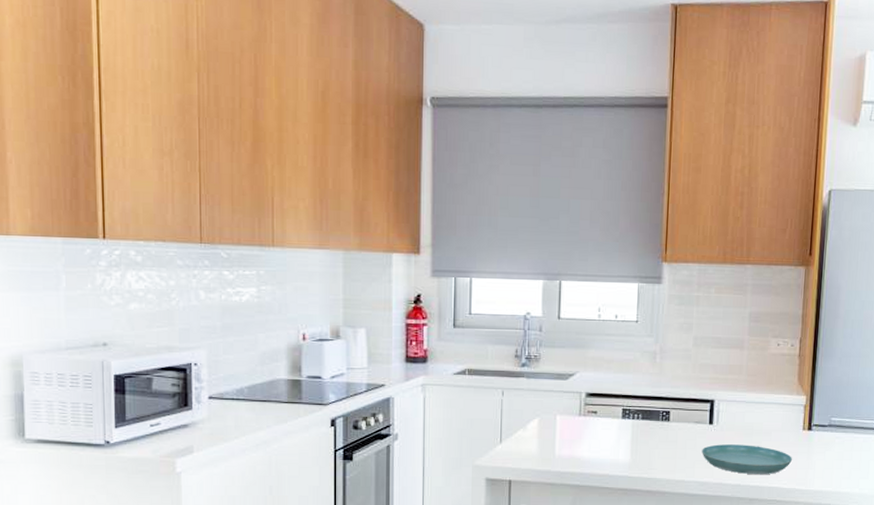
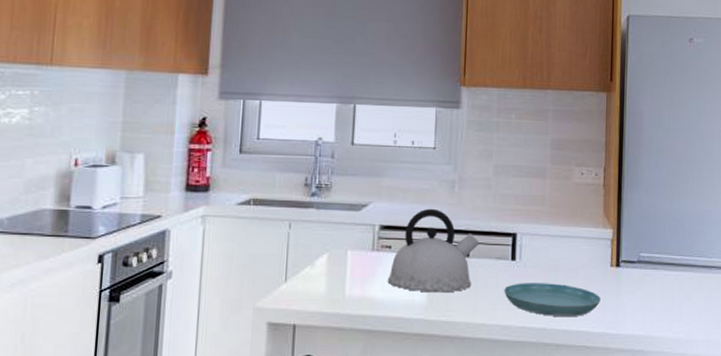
kettle: none [593,377,679,453] -> present [387,208,479,293]

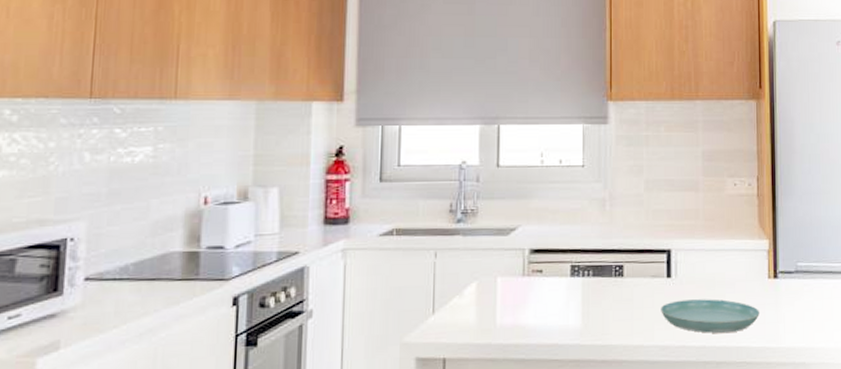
kettle: present [387,208,479,293] -> none [539,228,633,316]

